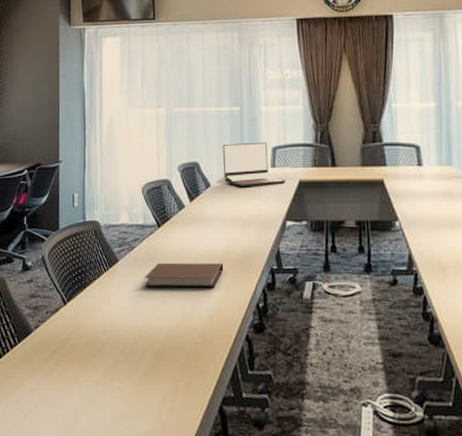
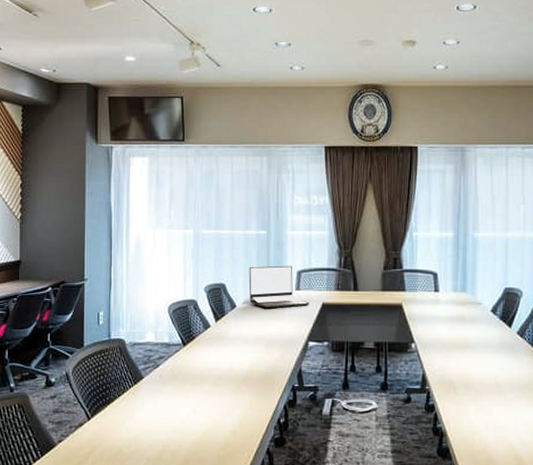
notebook: present [144,262,224,288] -> none [168,380,247,404]

